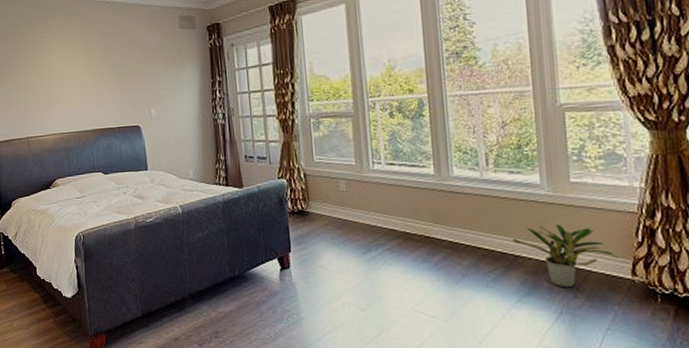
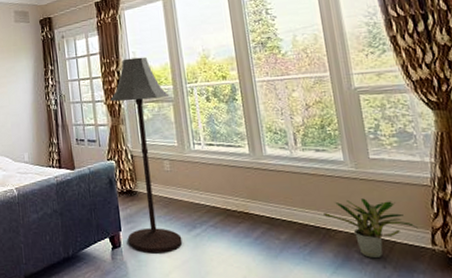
floor lamp: none [283,67,356,276] -> present [110,57,183,254]

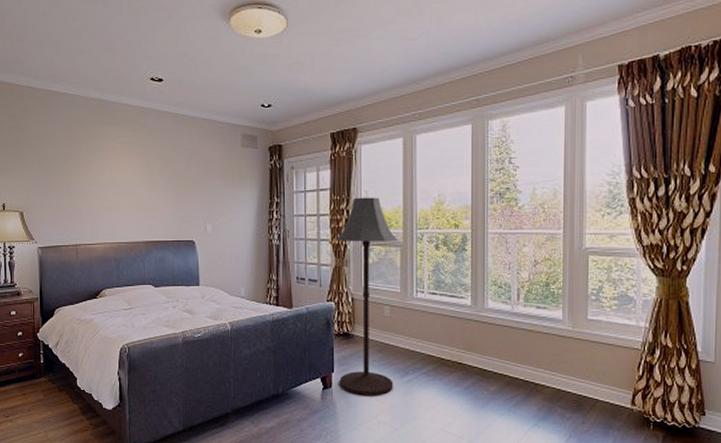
potted plant: present [324,198,418,259] -> none [535,357,621,414]

